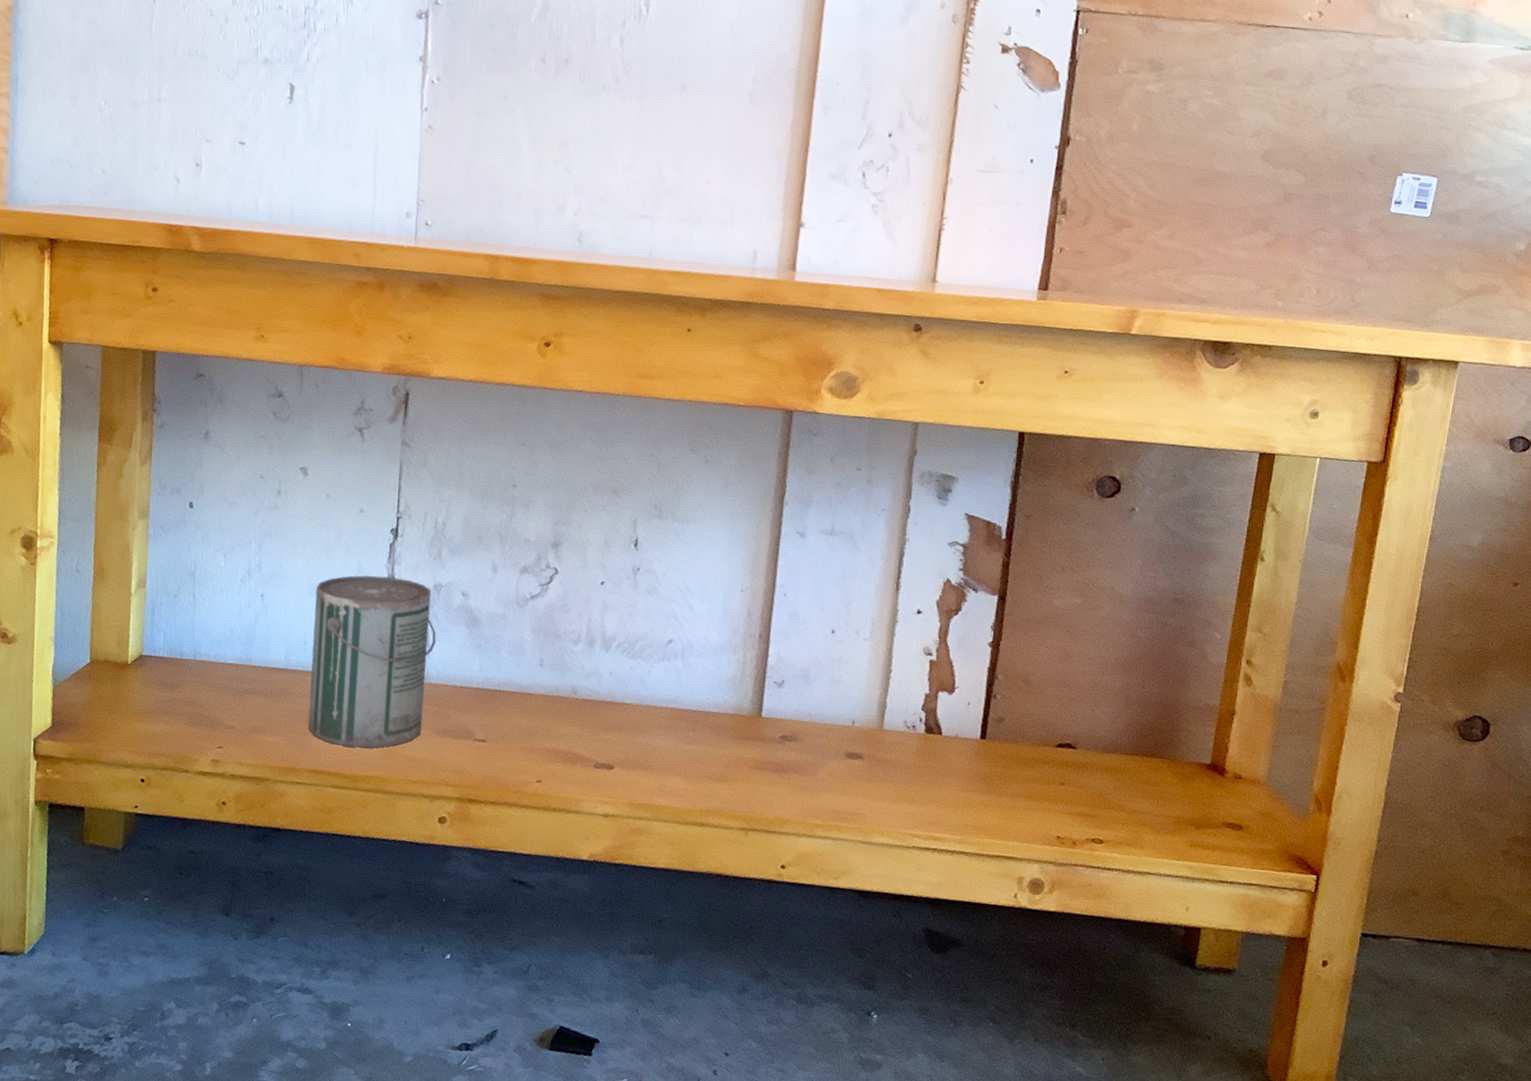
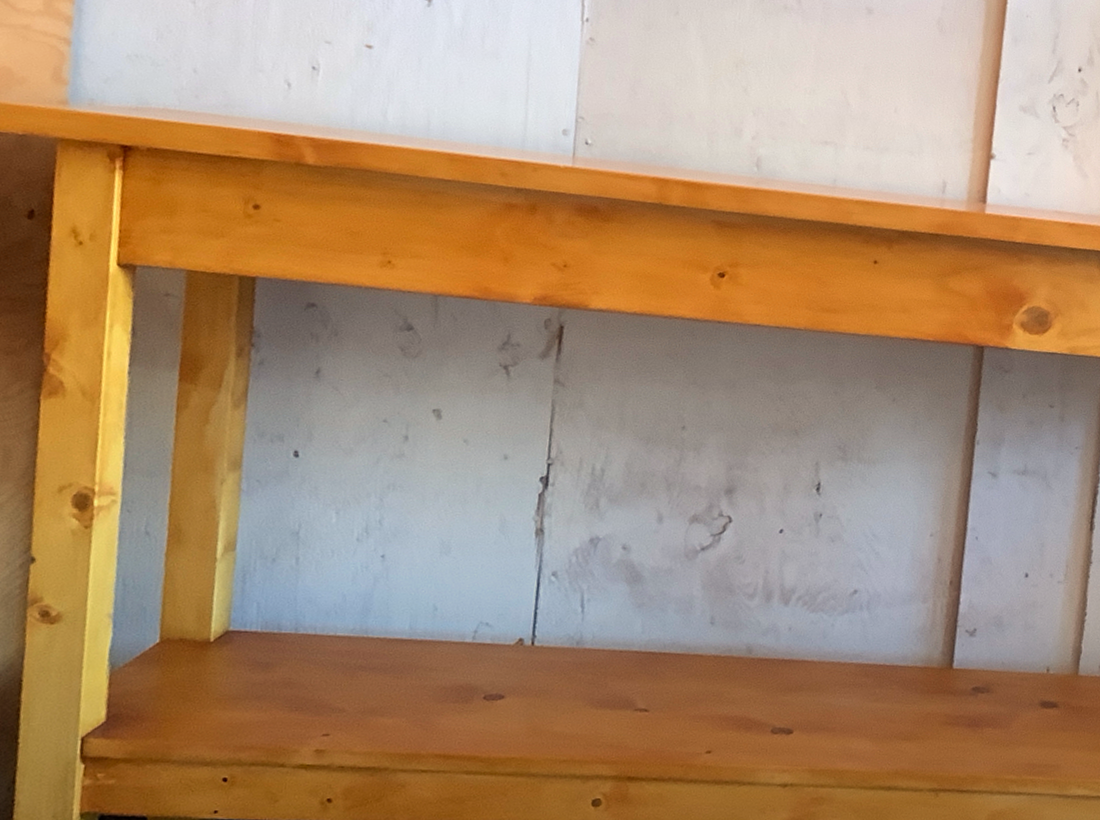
paint can: present [308,575,436,748] -> none [436,529,592,726]

